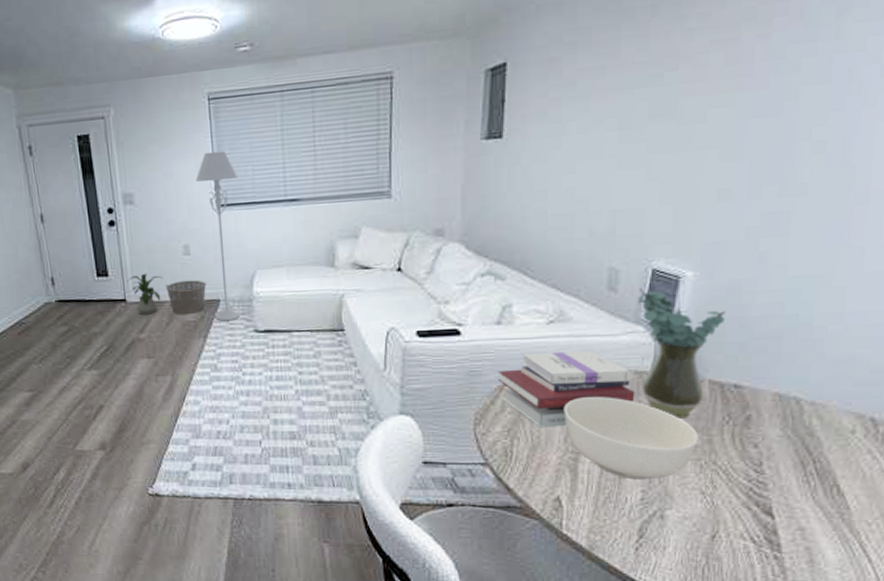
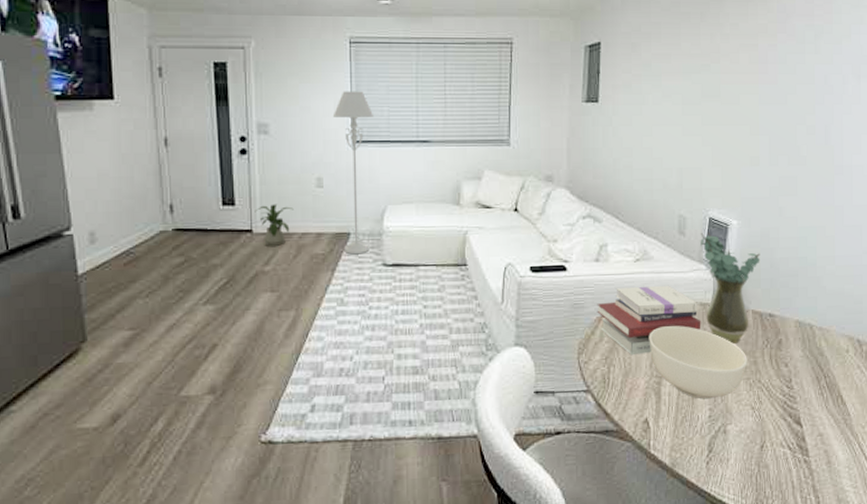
basket: present [165,280,207,315] -> none [295,212,338,248]

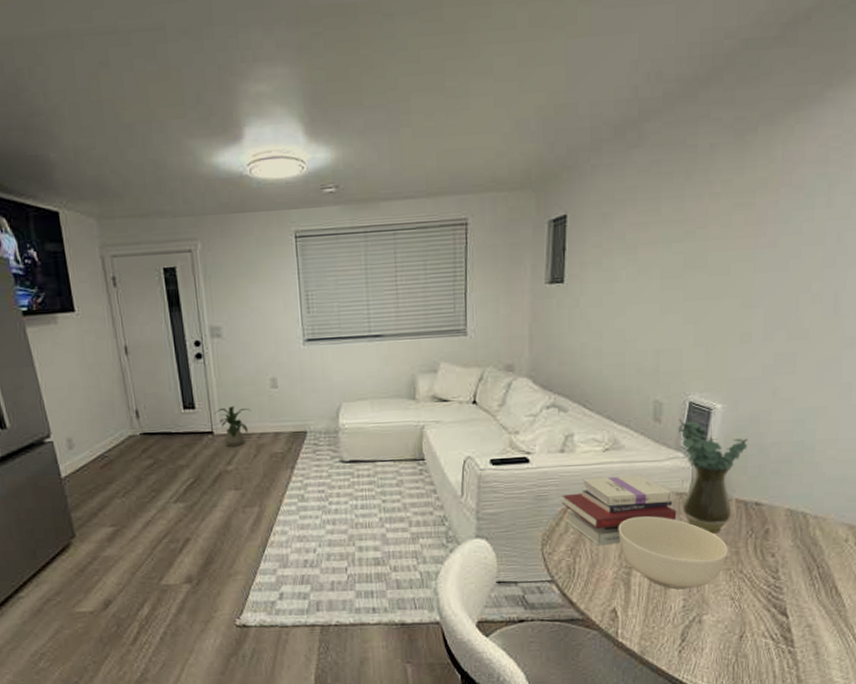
floor lamp: present [332,91,373,255] -> none [282,287,327,453]

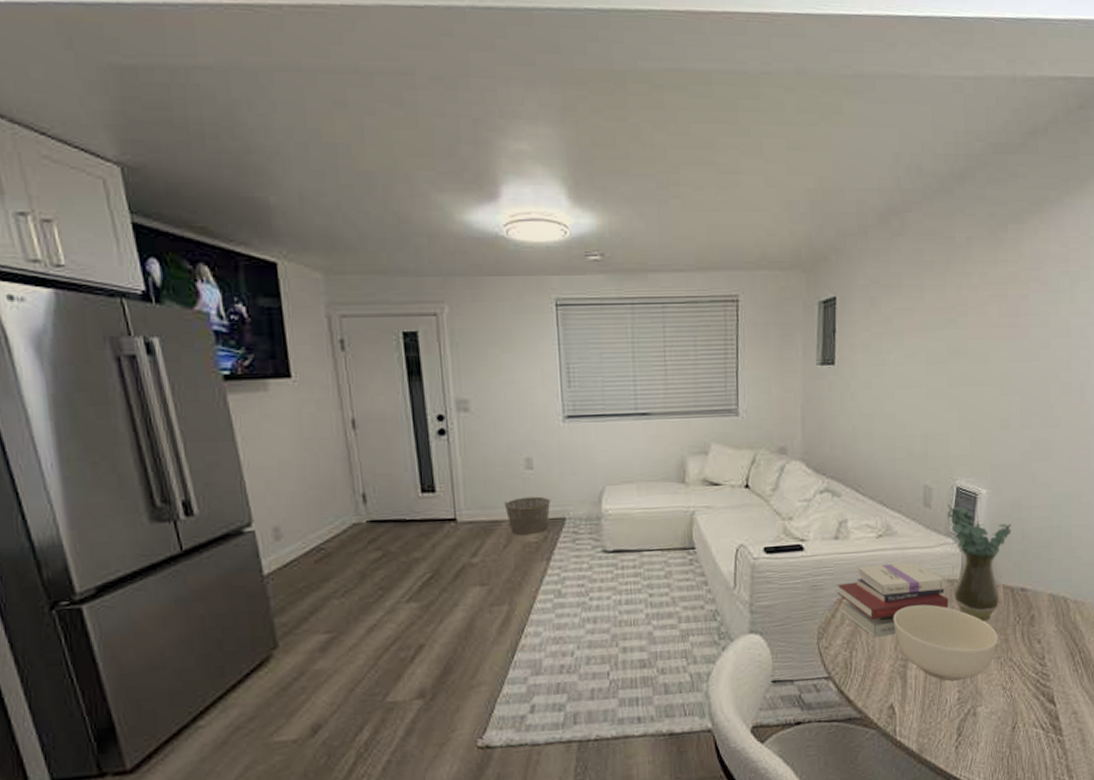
house plant: present [214,405,251,448] -> none [458,488,502,537]
basket: none [253,412,294,447] -> present [504,496,551,536]

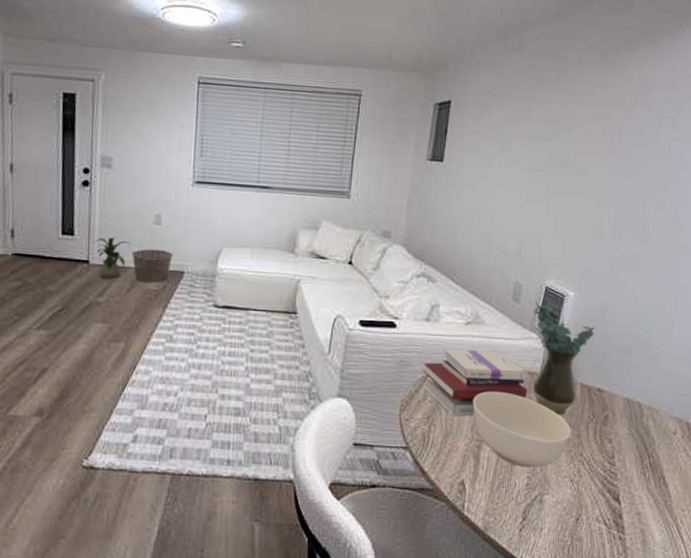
house plant: none [458,488,502,537] -> present [93,237,131,280]

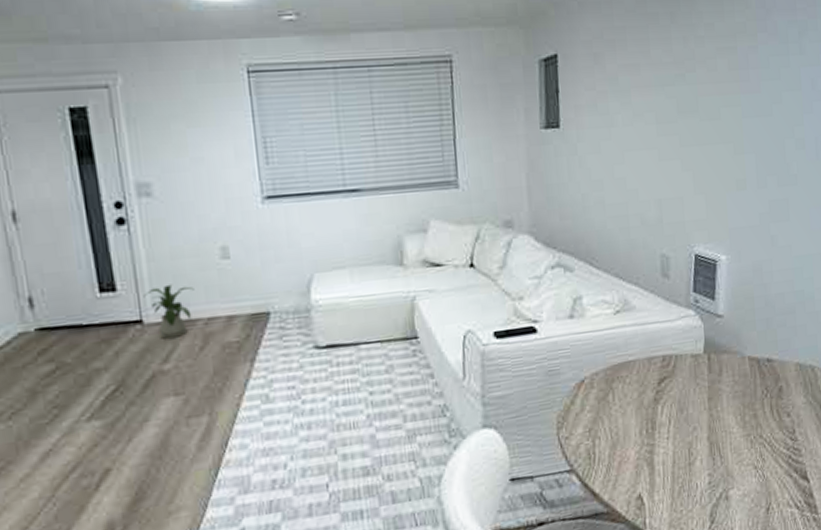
basket: present [132,249,174,284] -> none [197,289,253,336]
books: present [423,349,528,418] -> none [575,337,694,424]
bowl: present [472,391,571,467] -> none [636,383,747,465]
vase: present [532,301,595,415] -> none [686,271,754,398]

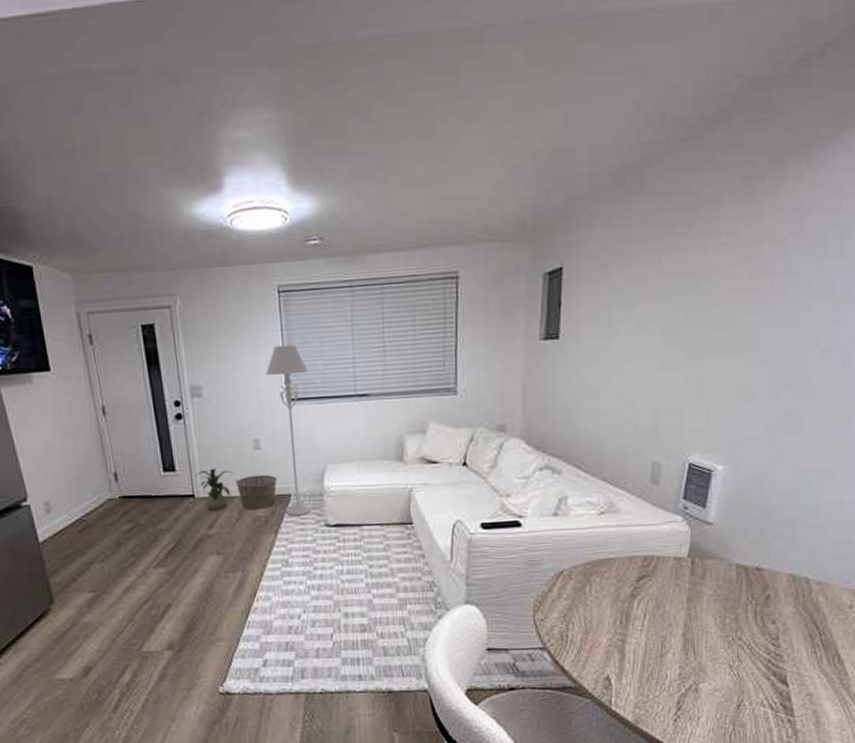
basket: none [197,289,253,336] -> present [235,474,278,511]
floor lamp: none [234,132,296,339] -> present [265,344,311,516]

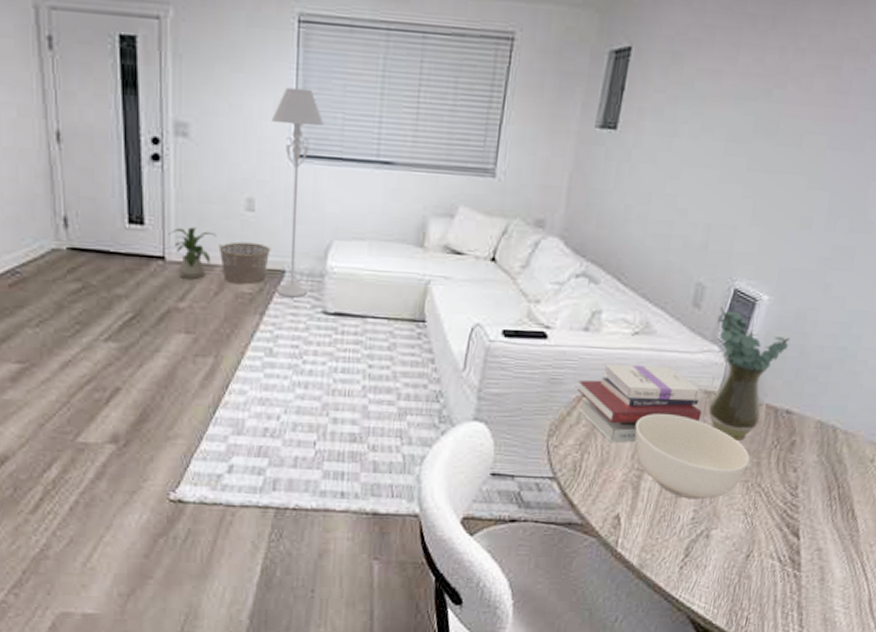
books: none [555,539,674,613] -> present [577,364,702,444]
bowl: none [613,581,727,657] -> present [634,414,750,499]
vase: none [677,479,750,600] -> present [708,306,790,441]

